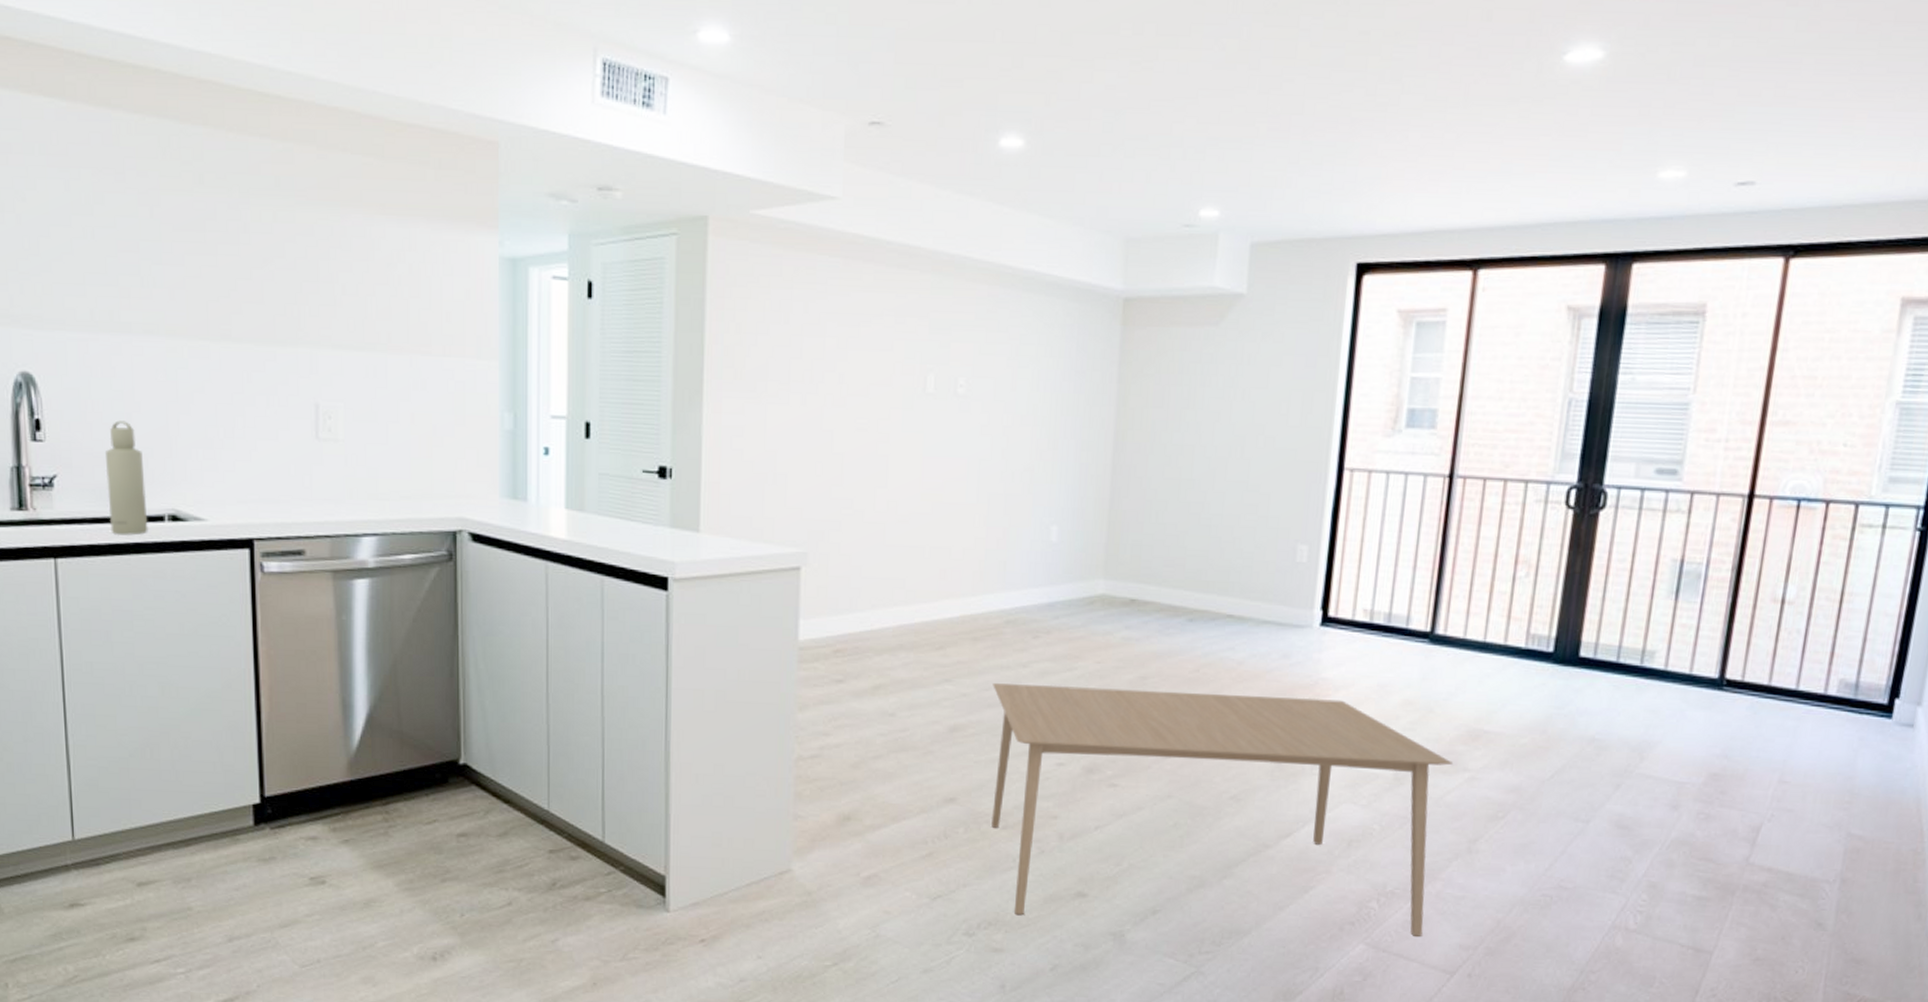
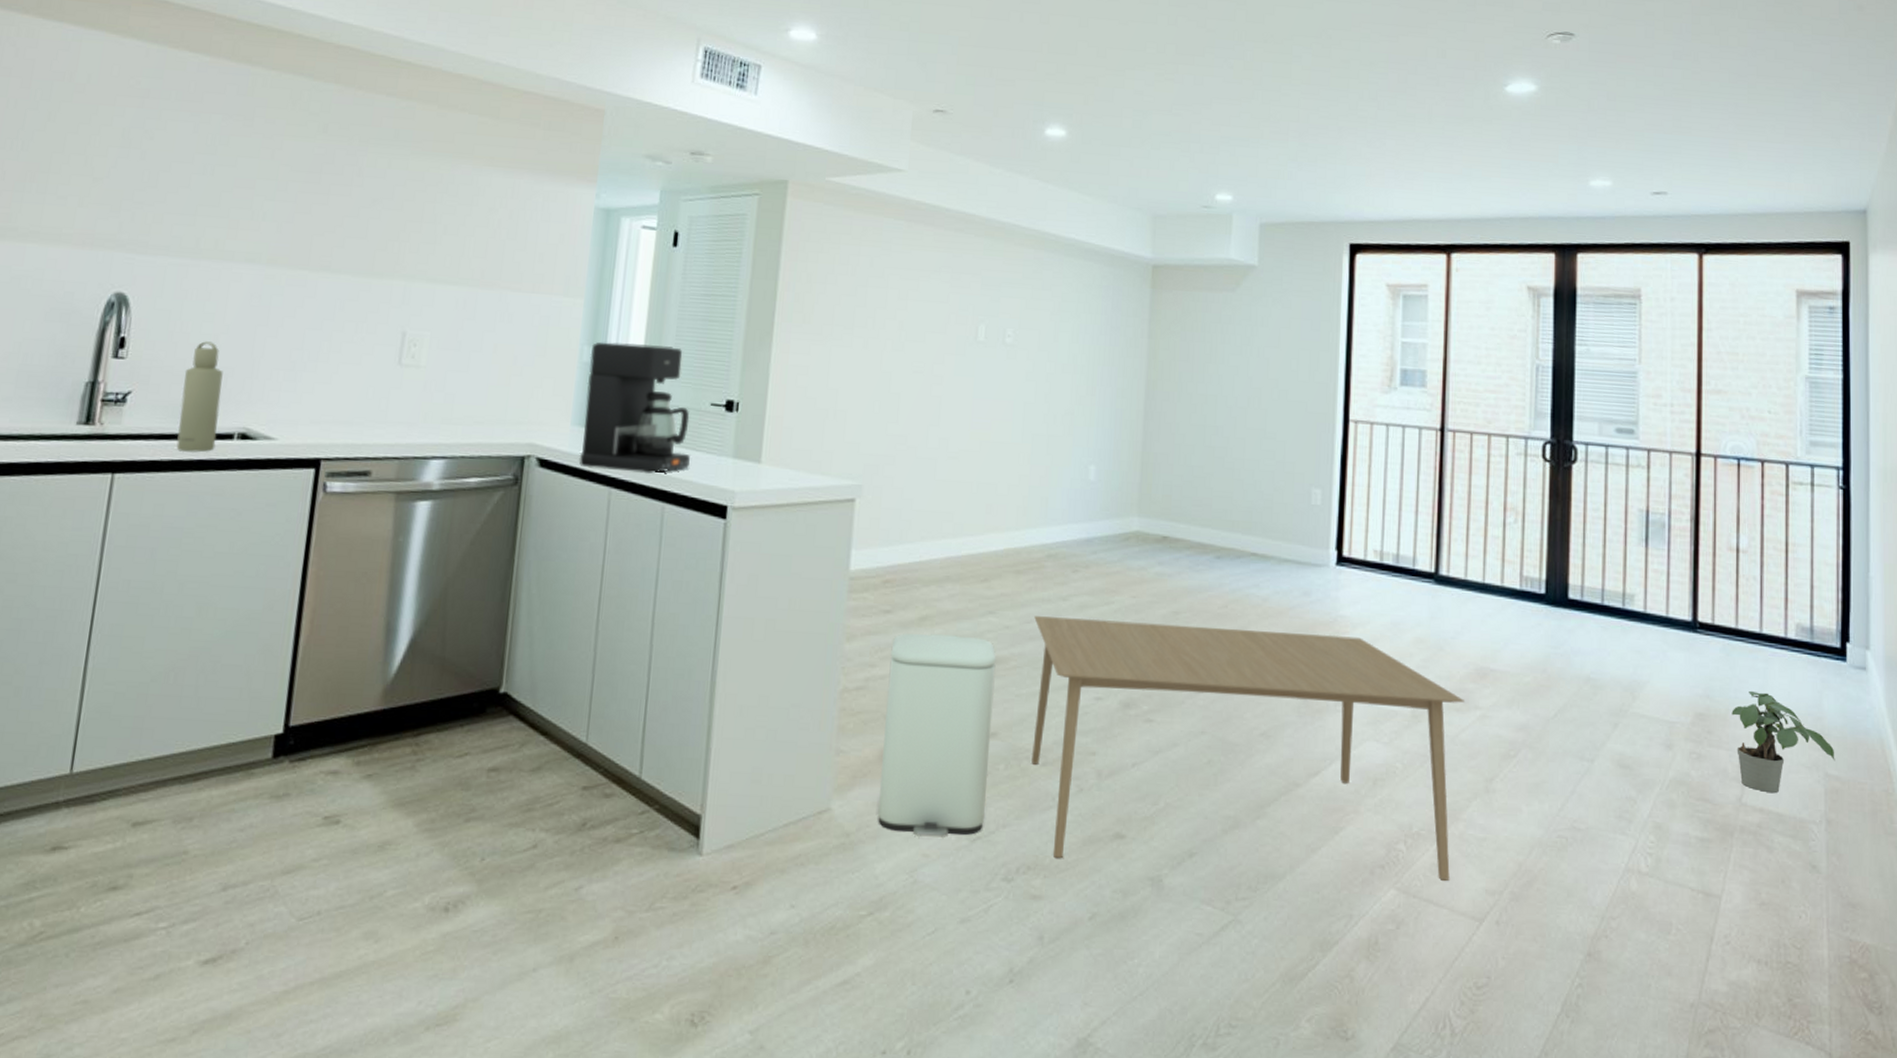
coffee maker: none [511,407,625,546] -> present [578,341,690,474]
pedal bin: none [838,702,954,897] -> present [878,633,996,839]
potted plant: none [1750,750,1862,852] -> present [1732,690,1835,793]

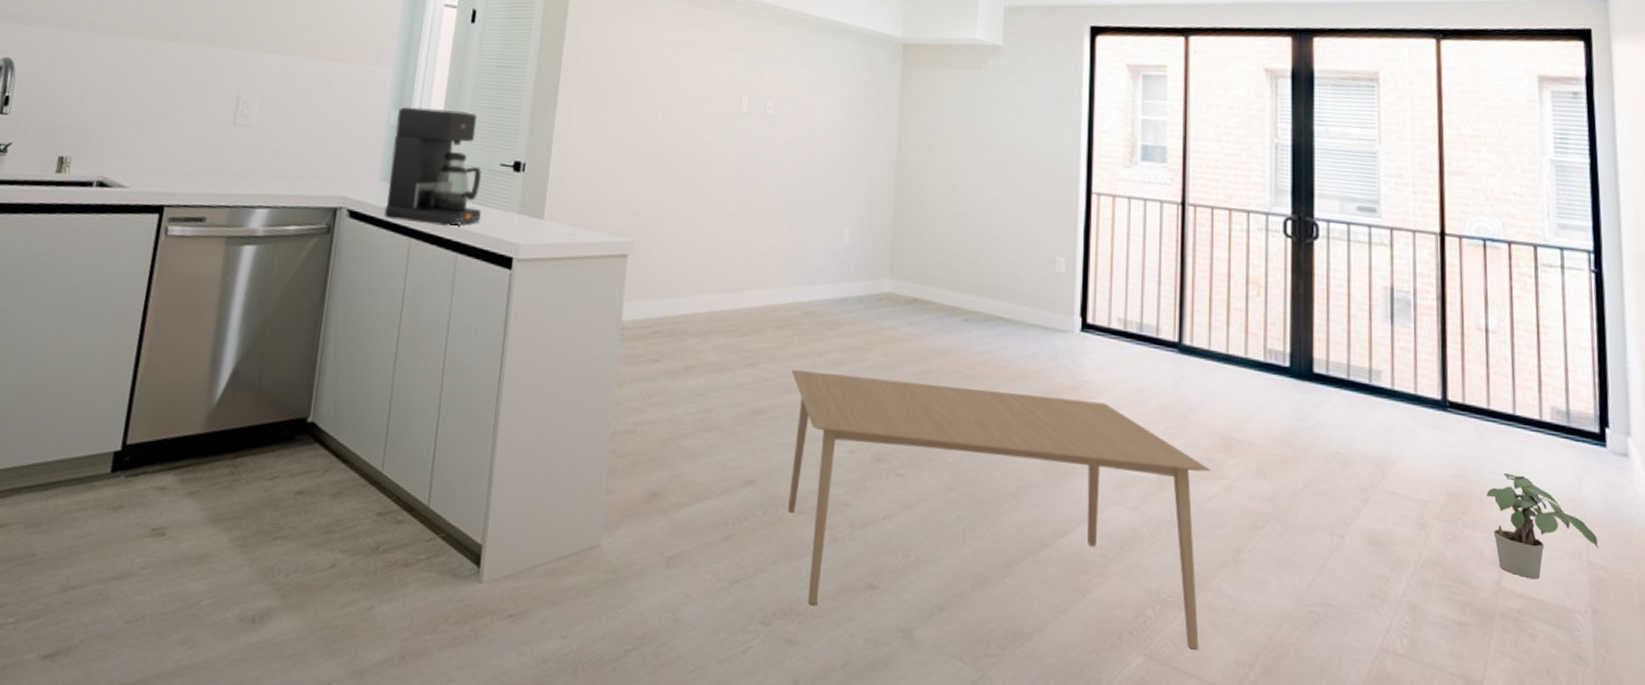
bottle: present [176,341,223,453] -> none [45,100,88,198]
pedal bin: present [878,633,996,839] -> none [643,381,756,580]

